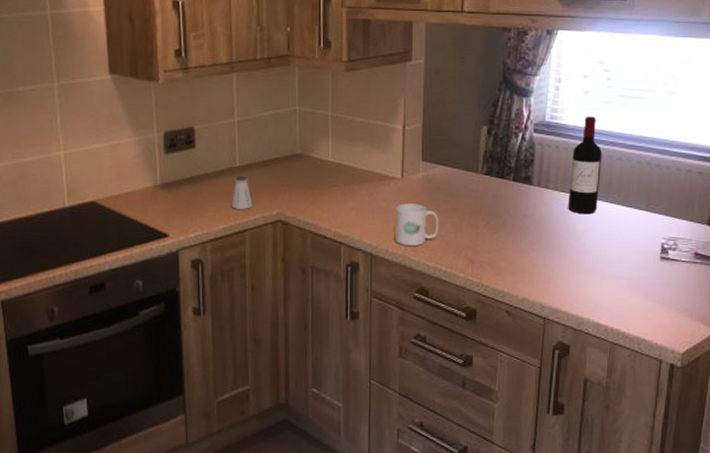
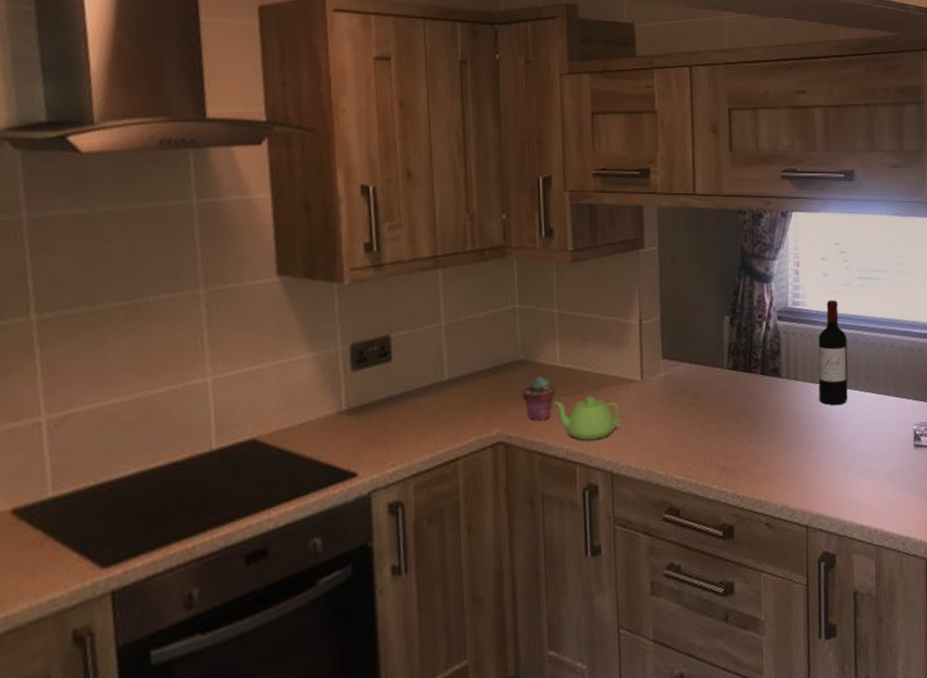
saltshaker: present [231,175,253,209] -> none [440,391,467,433]
potted succulent: none [298,169,326,206] -> present [522,377,555,421]
teapot: none [324,189,383,226] -> present [552,396,623,441]
mug: present [395,204,440,247] -> none [636,408,687,460]

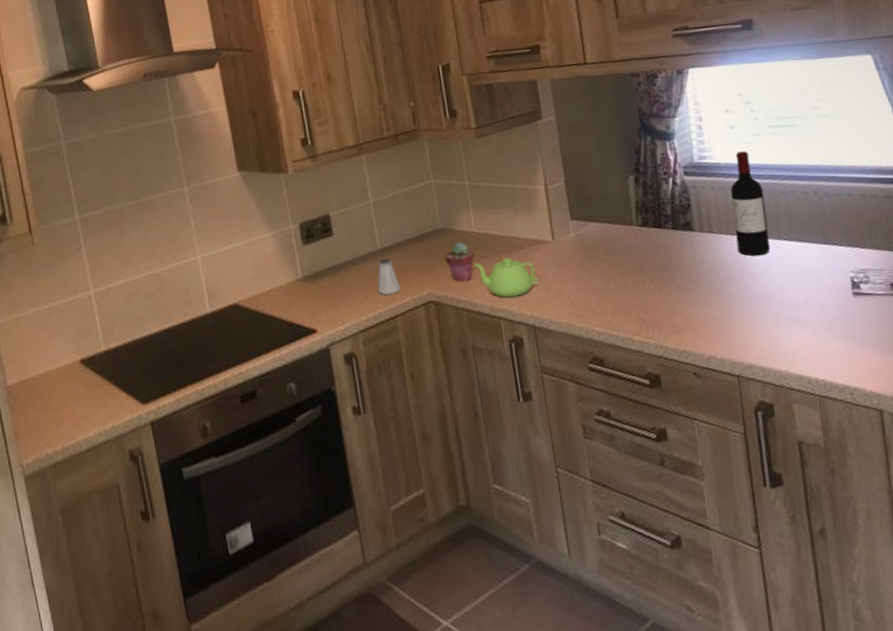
saltshaker: none [440,391,467,433] -> present [377,258,401,295]

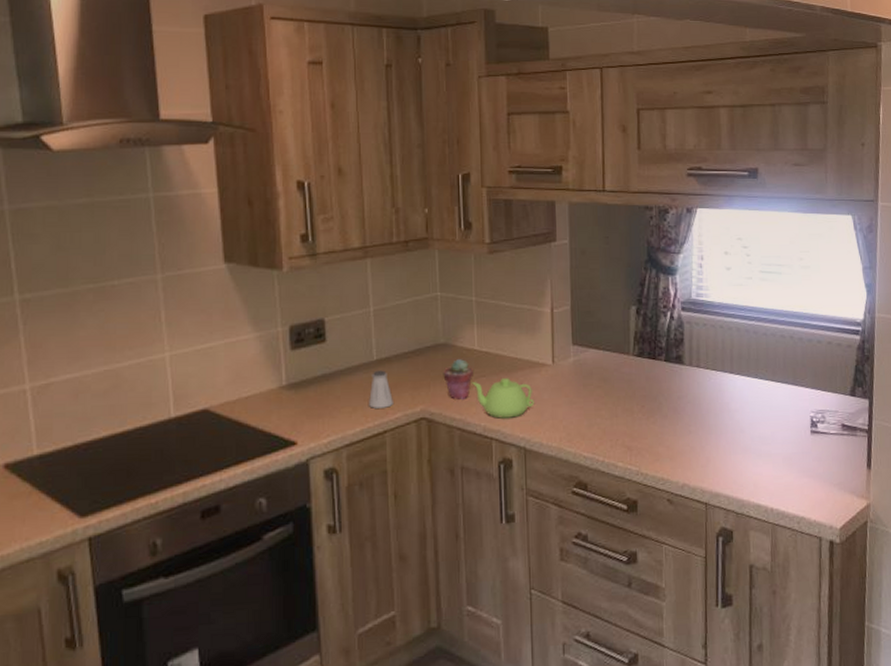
wine bottle: present [730,151,771,257] -> none [719,293,749,392]

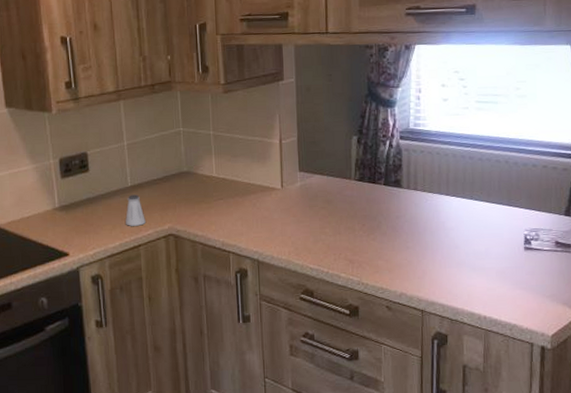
potted succulent: present [443,359,473,400] -> none [186,185,212,219]
teapot: present [471,378,535,419] -> none [210,201,267,235]

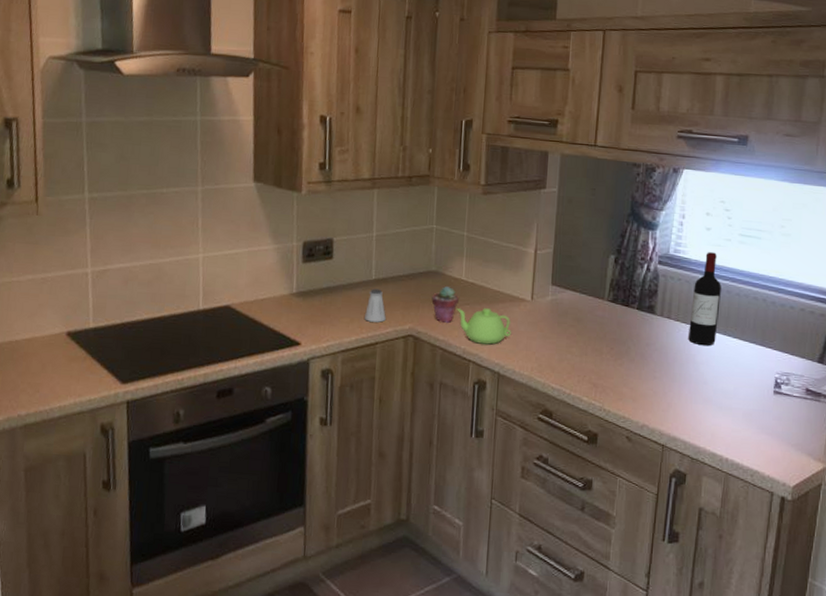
potted succulent: none [186,185,212,219] -> present [431,286,459,323]
teapot: none [210,201,267,235] -> present [455,308,512,345]
wine bottle: none [436,122,464,213] -> present [688,252,721,346]

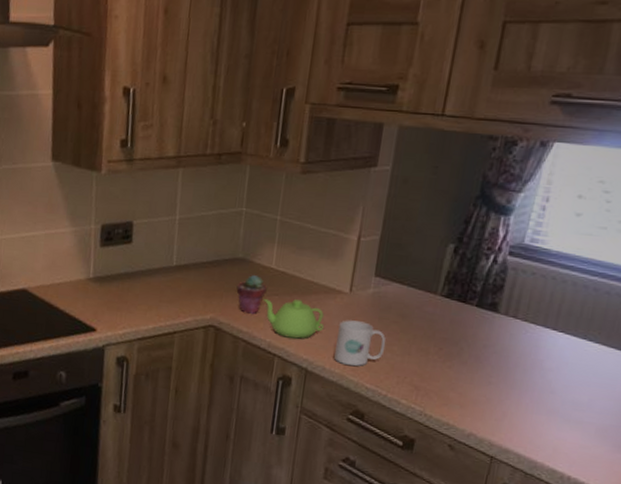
saltshaker: present [365,288,386,323] -> none [163,275,186,311]
mug: none [522,325,566,368] -> present [334,320,386,367]
wine bottle: present [688,252,721,346] -> none [537,242,588,351]

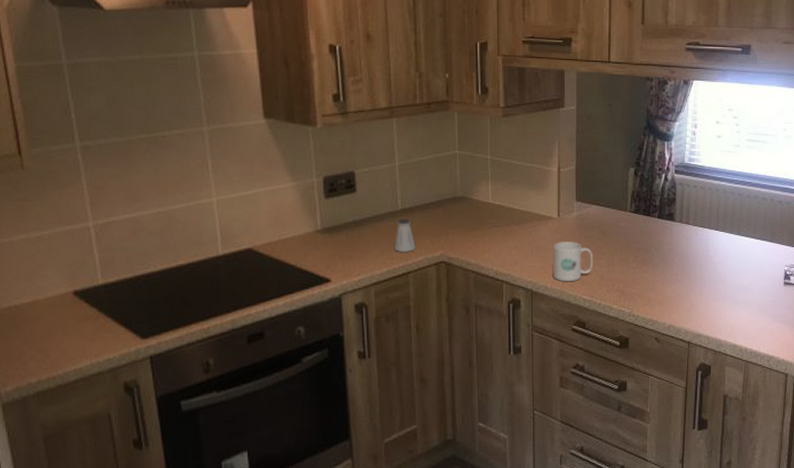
saltshaker: none [163,275,186,311] -> present [394,219,416,252]
potted succulent: present [236,275,267,314] -> none [460,211,487,246]
teapot: present [262,299,325,339] -> none [485,229,542,264]

